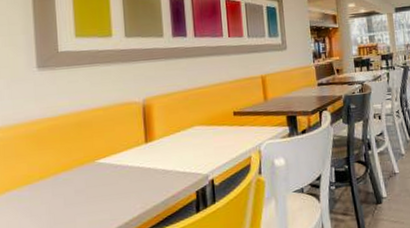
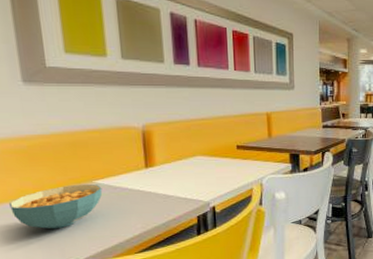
cereal bowl: none [17,164,104,216] -> present [9,184,103,230]

